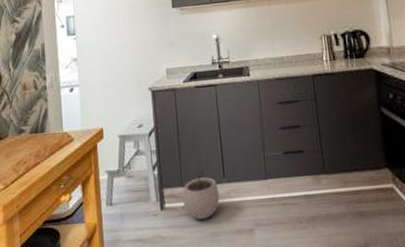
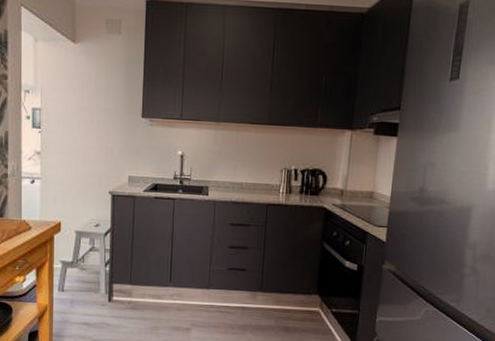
plant pot: present [182,170,220,220] -> none [129,273,164,314]

